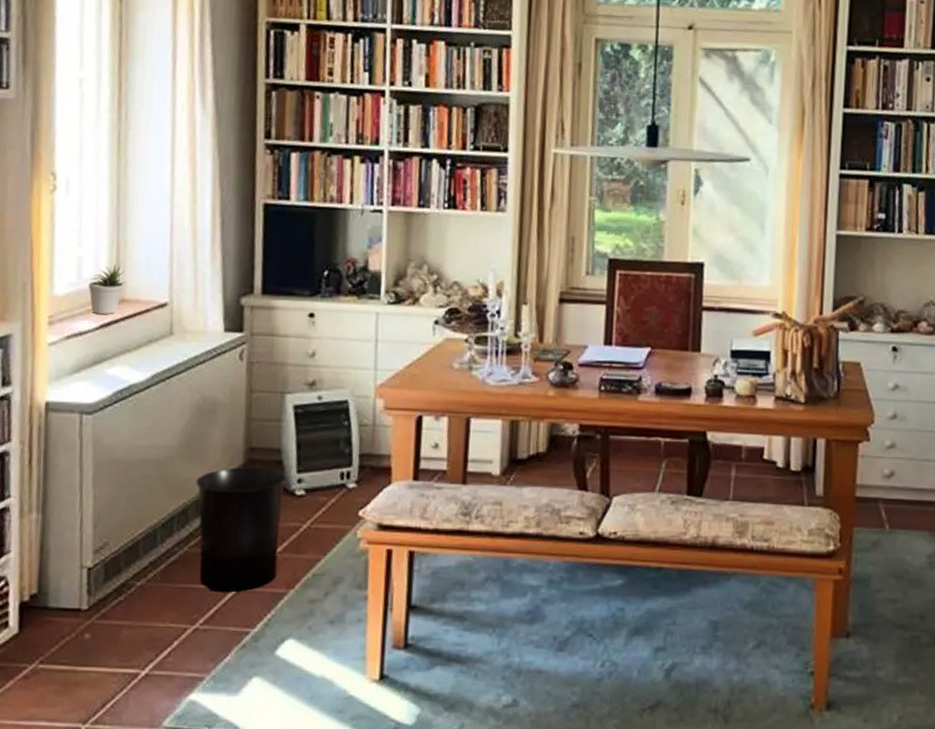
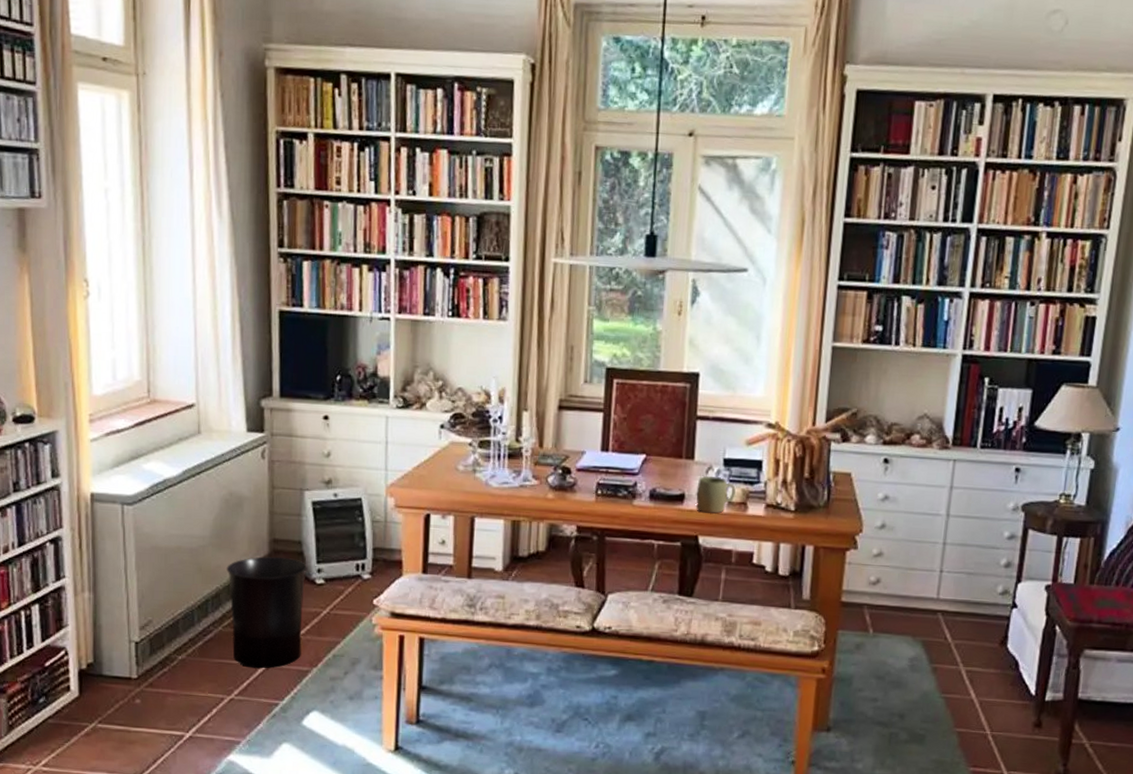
potted plant: present [89,264,128,315] -> none [123,367,158,414]
mug: none [703,368,744,408] -> present [696,475,736,514]

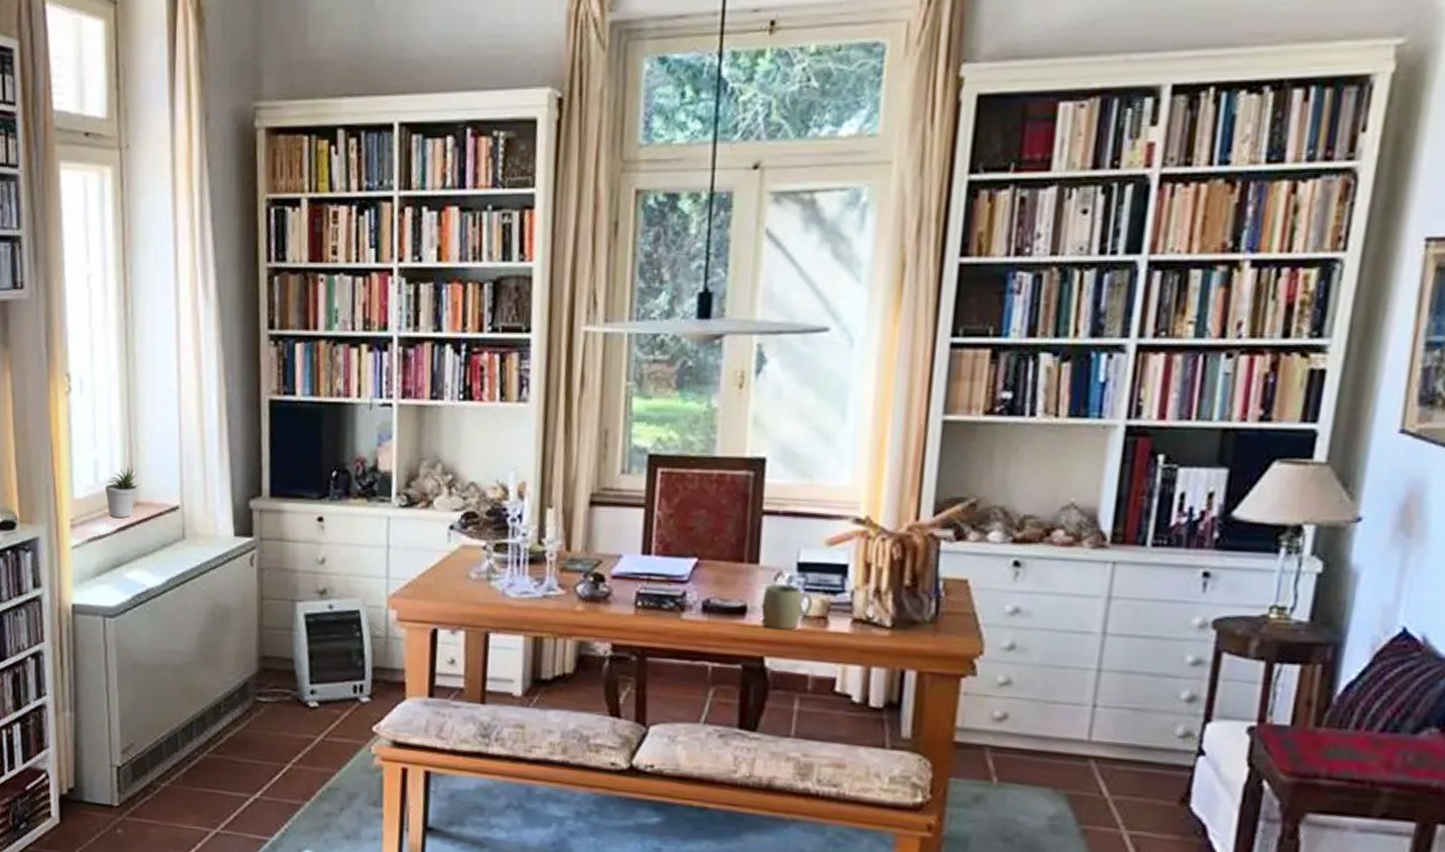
potted plant: none [123,367,158,414] -> present [105,466,141,519]
waste bin: present [226,556,307,669] -> none [212,675,299,800]

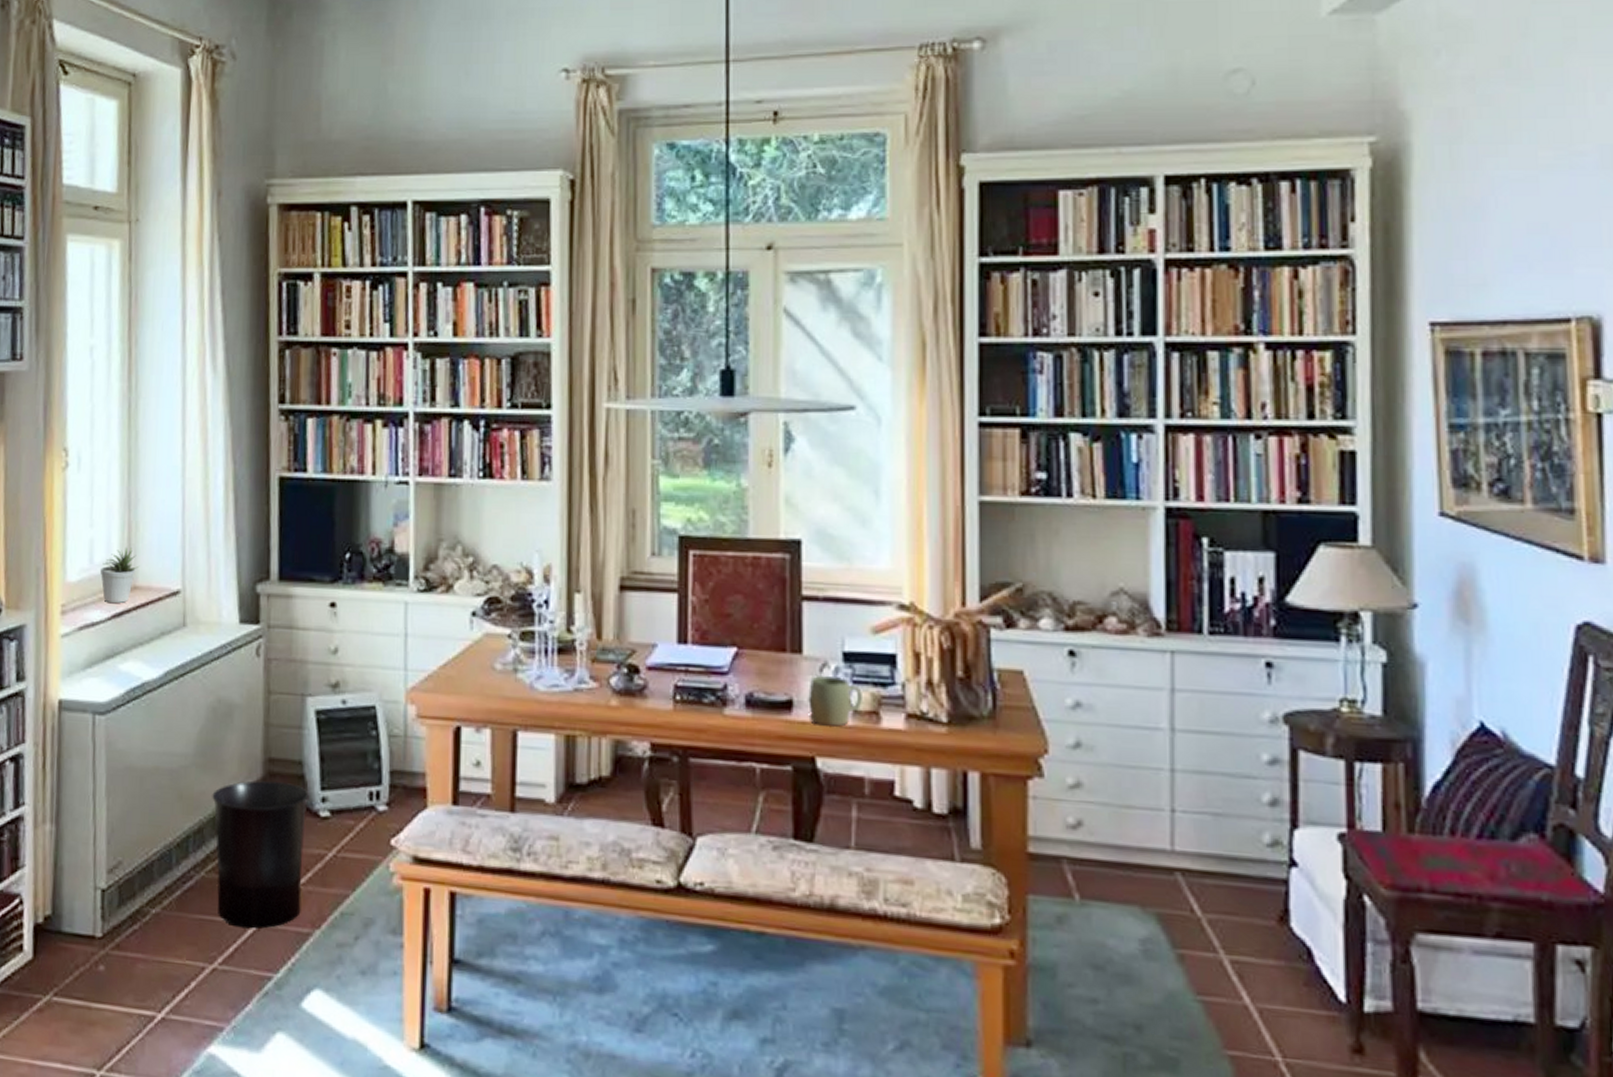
waste bin: none [212,675,299,800] -> present [212,780,309,929]

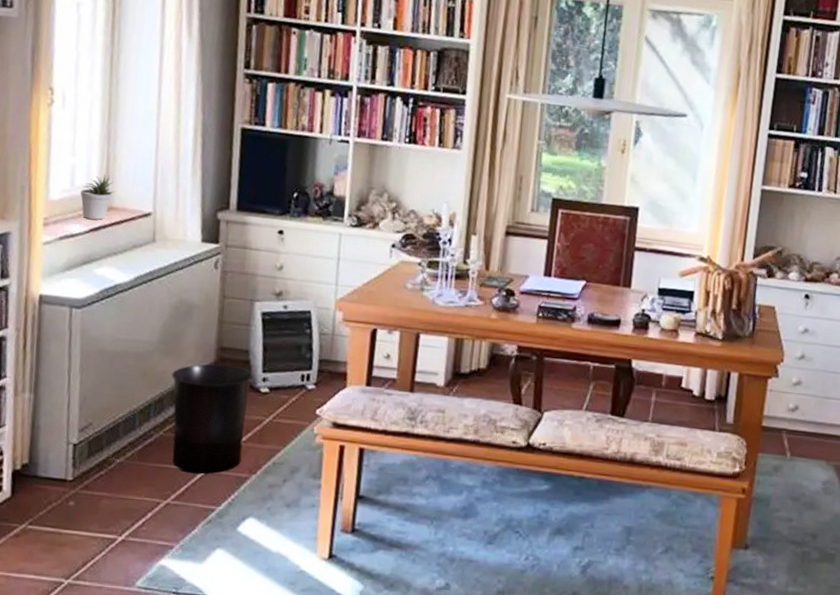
mug: present [808,675,862,727] -> none [631,303,668,339]

